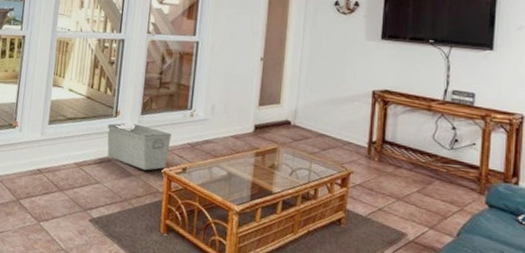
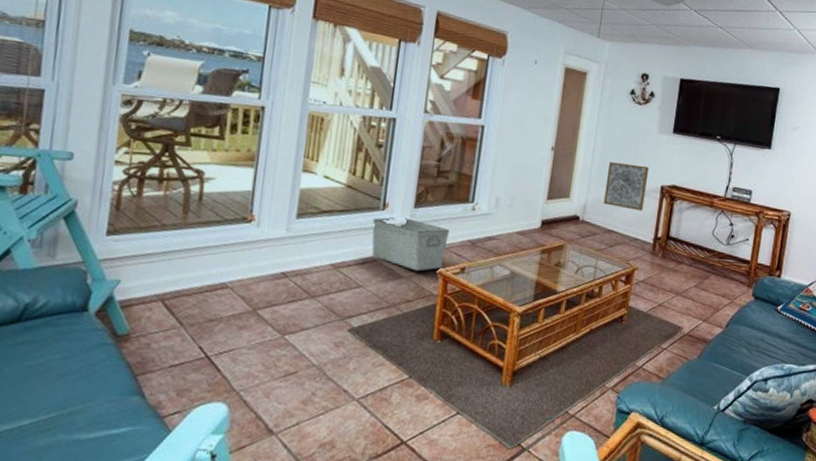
wall art: none [314,68,359,116] -> present [603,161,650,211]

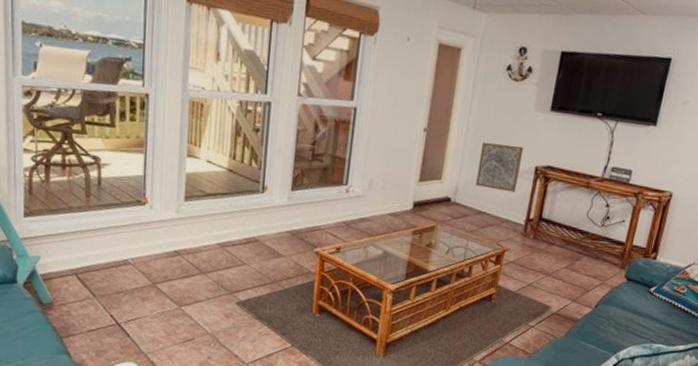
storage bin: present [371,217,450,272] -> none [253,200,325,251]

